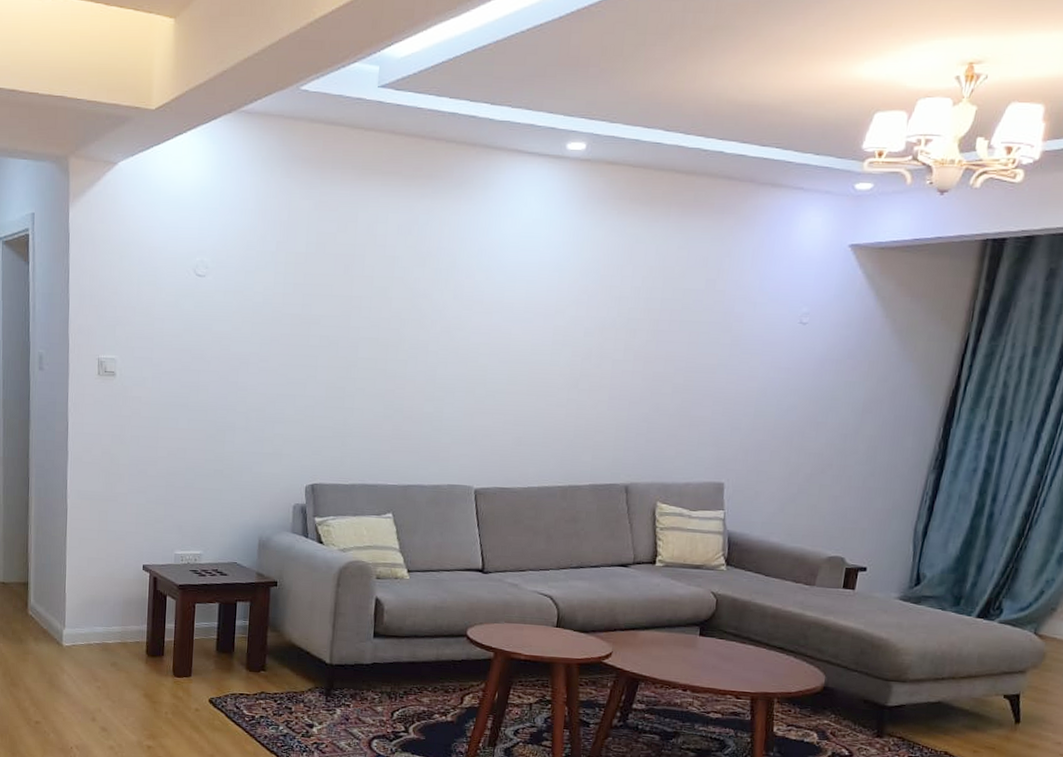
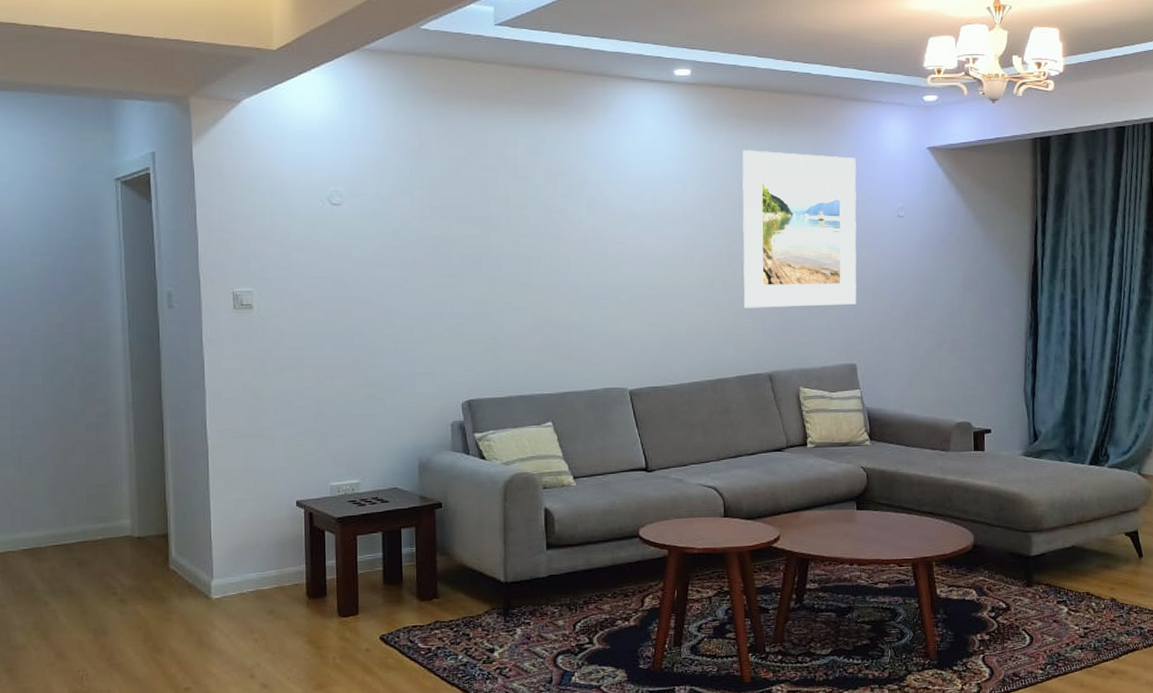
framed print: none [608,238,761,418] -> present [742,150,857,308]

